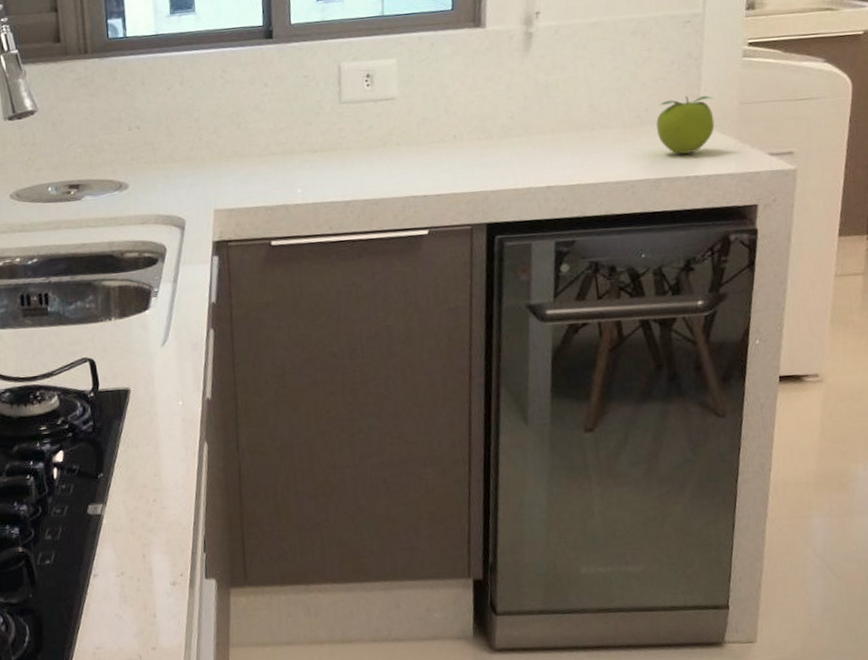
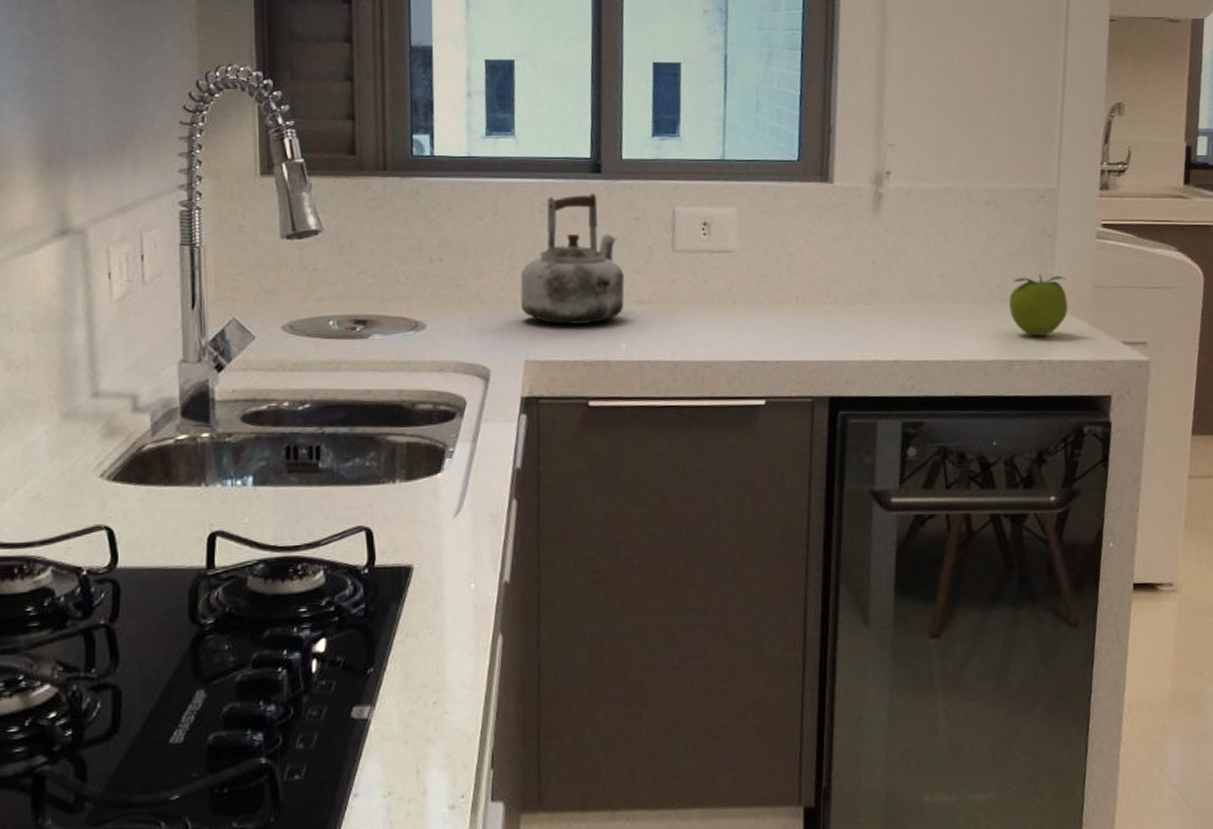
kettle: none [207,57,299,176] -> present [520,193,625,325]

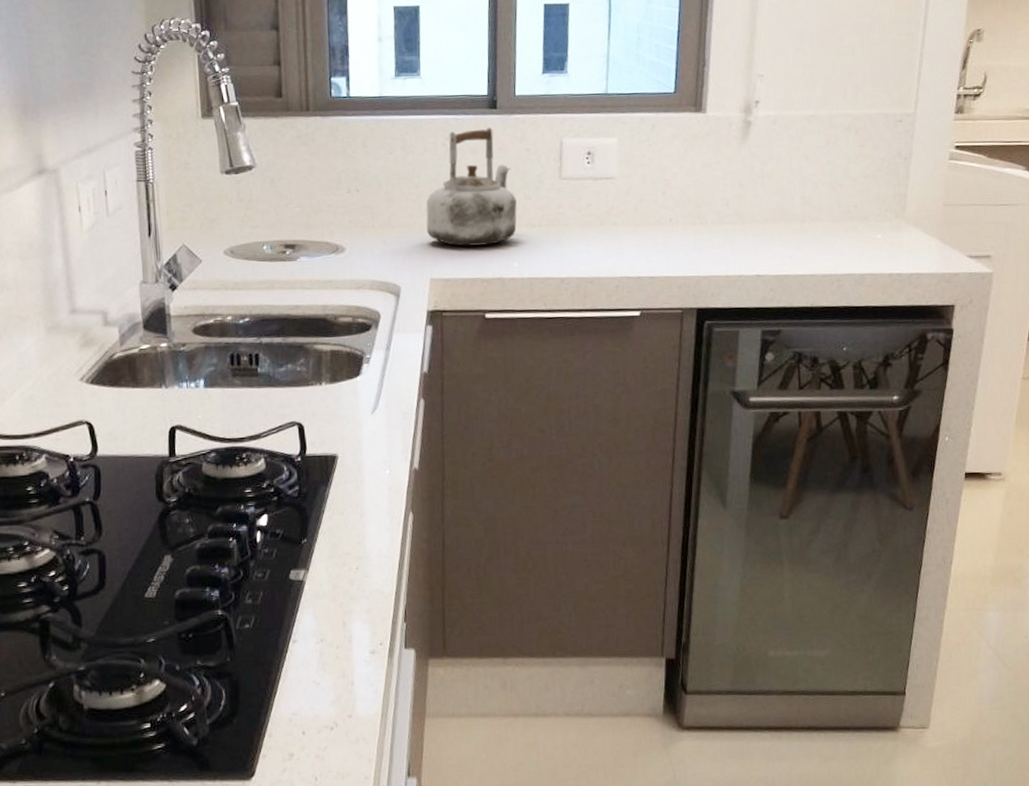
fruit: present [1009,274,1069,337] -> none [864,194,919,252]

